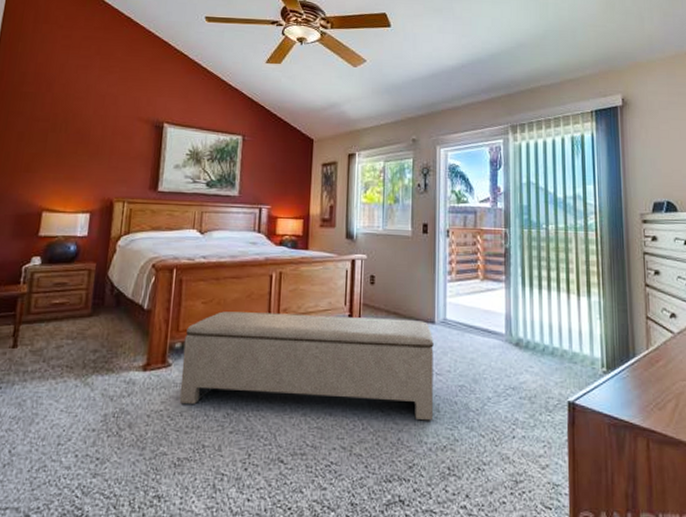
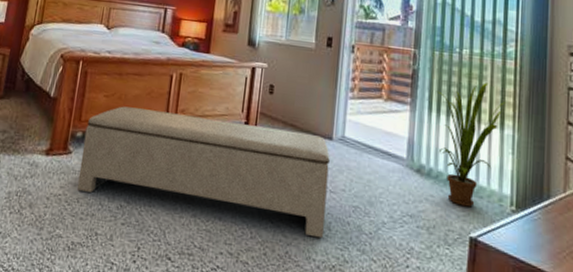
house plant: none [528,255,590,373] -> present [436,83,505,207]

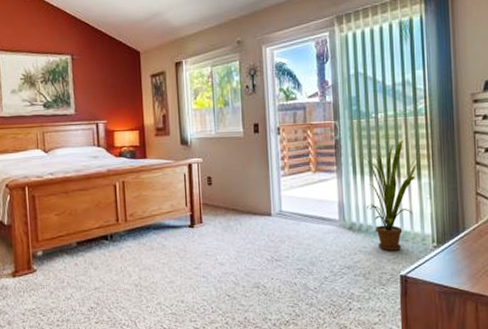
bench: present [76,106,330,239] -> none [44,214,275,303]

